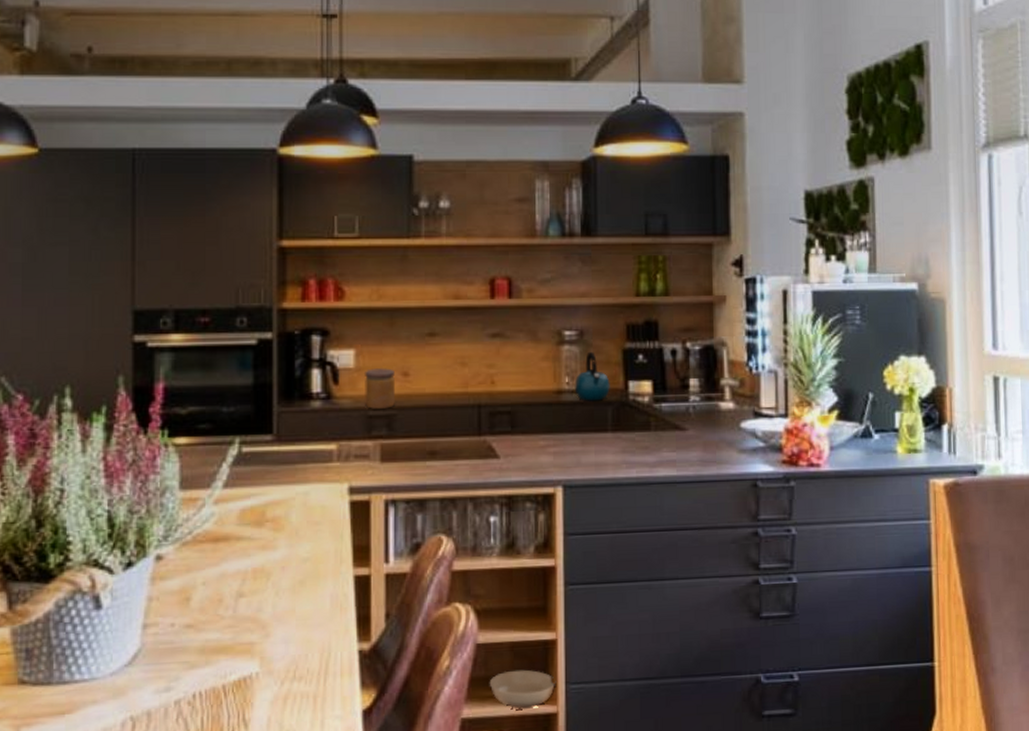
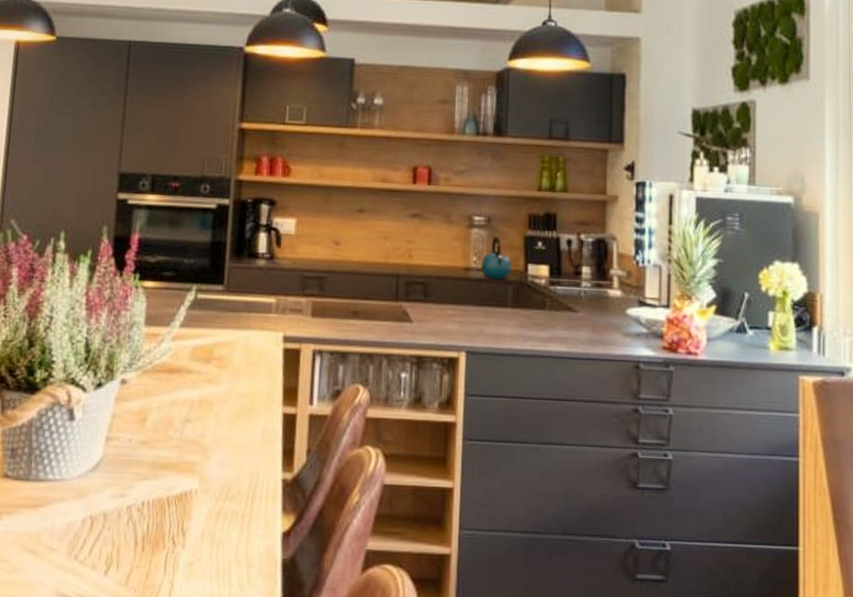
jar: present [365,368,395,409] -> none [301,236,328,271]
bowl: present [489,669,556,711] -> none [392,511,451,549]

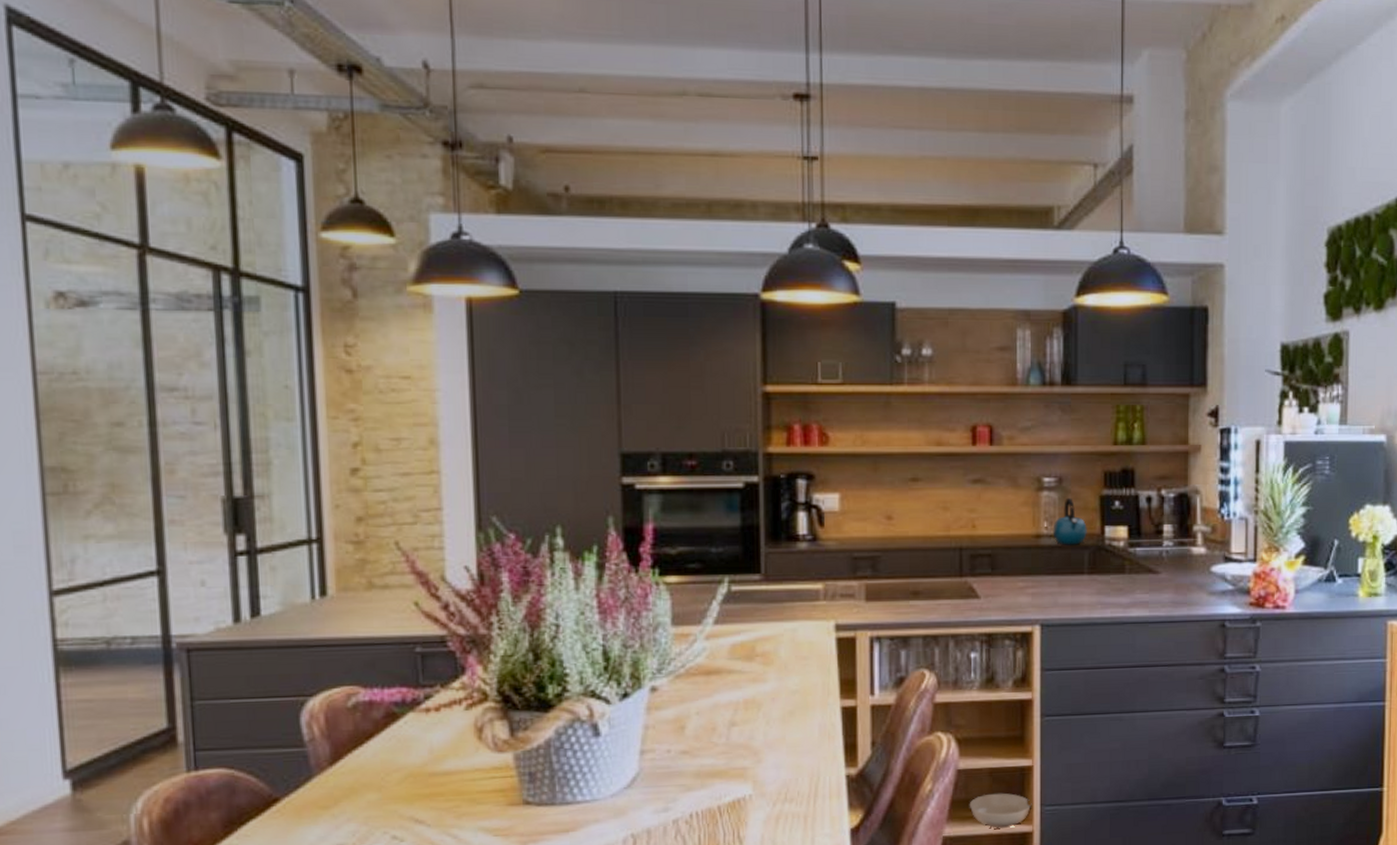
bowl: none [392,511,451,549] -> present [969,793,1032,830]

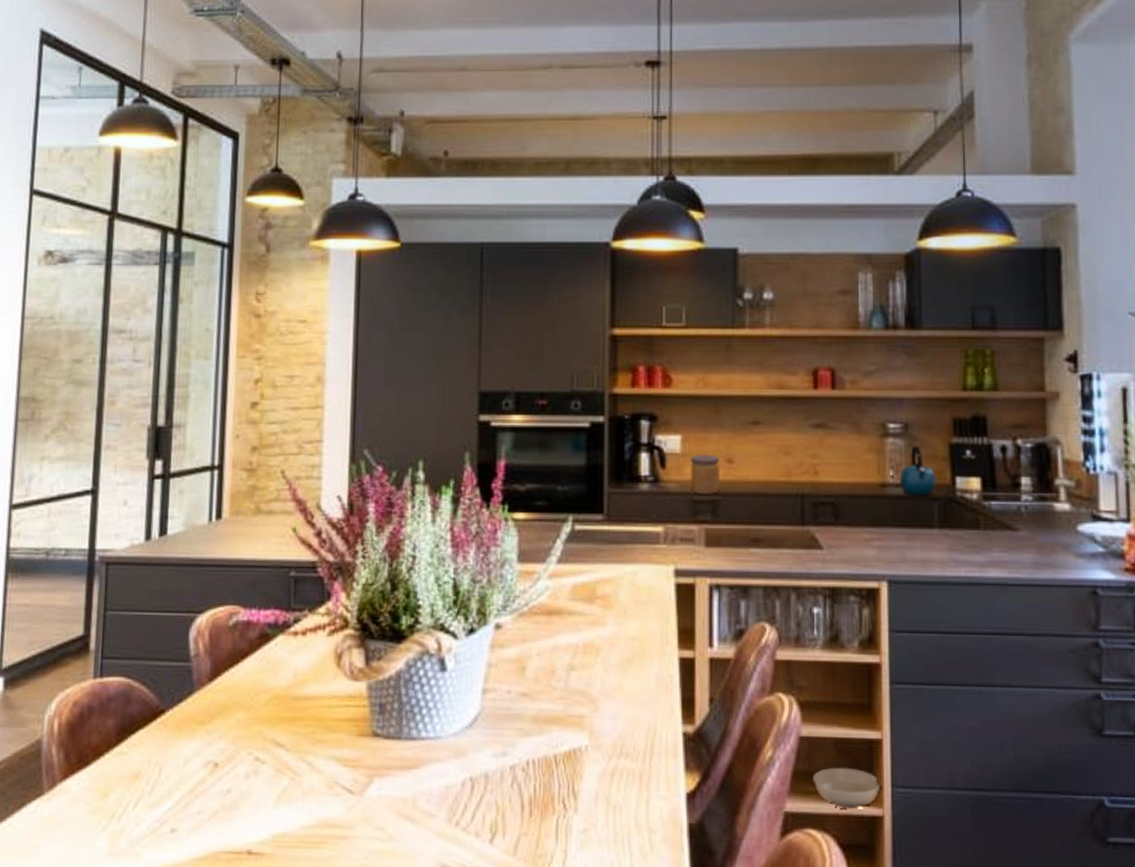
jar: none [850,512,879,551] -> present [691,454,719,494]

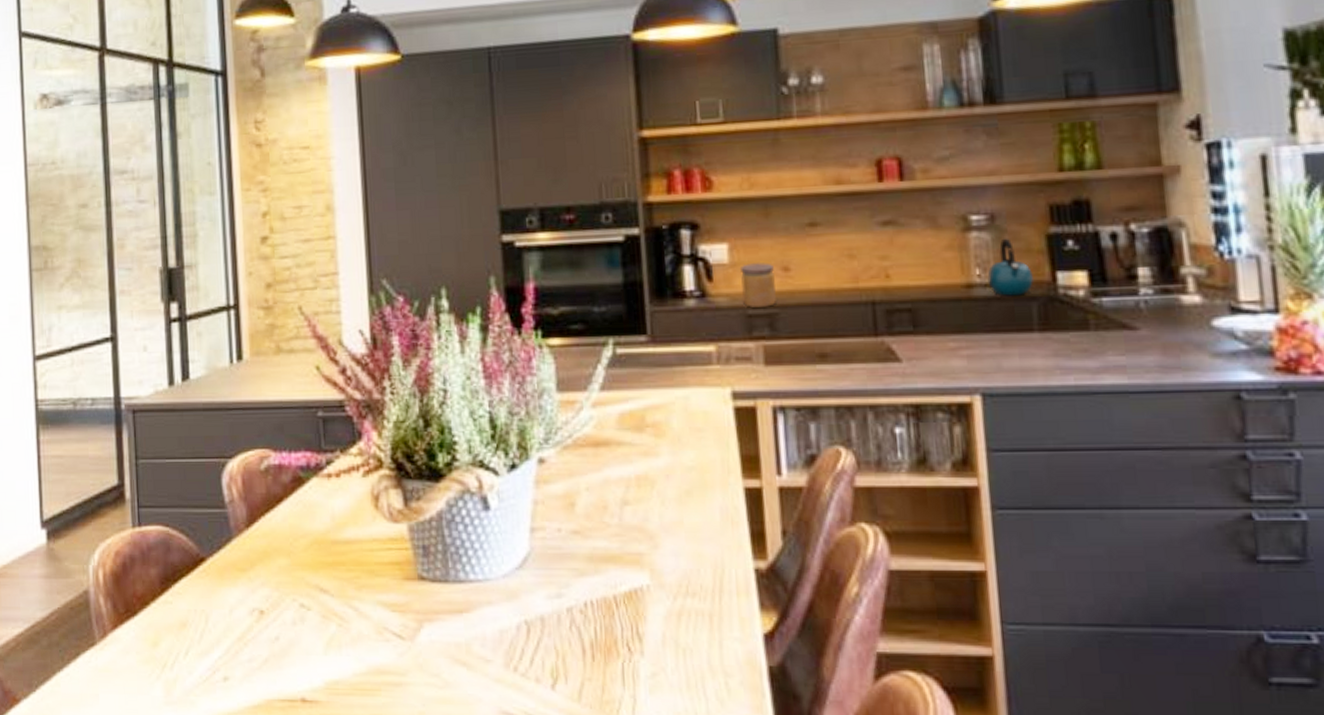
bowl: present [812,767,882,810] -> none [906,603,989,650]

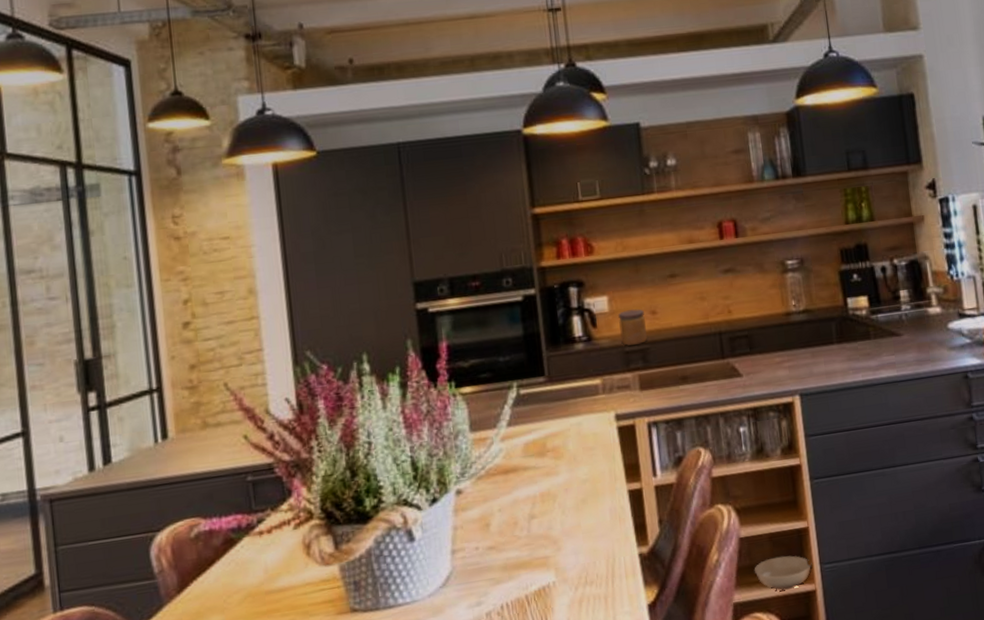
bowl: none [906,603,989,650] -> present [754,555,812,591]
kettle: present [987,238,1034,296] -> none [800,276,832,320]

